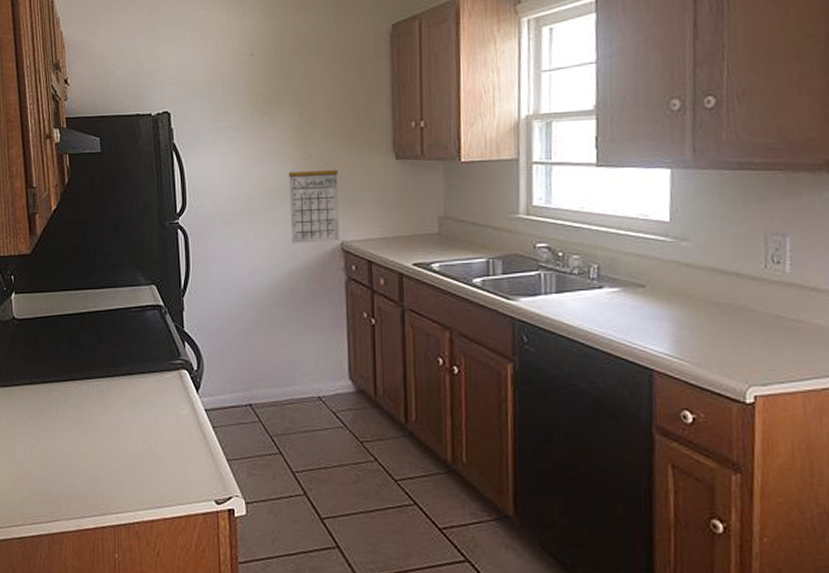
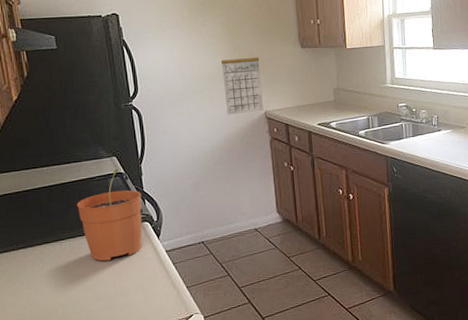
plant pot: none [108,299,181,411] -> present [76,168,143,261]

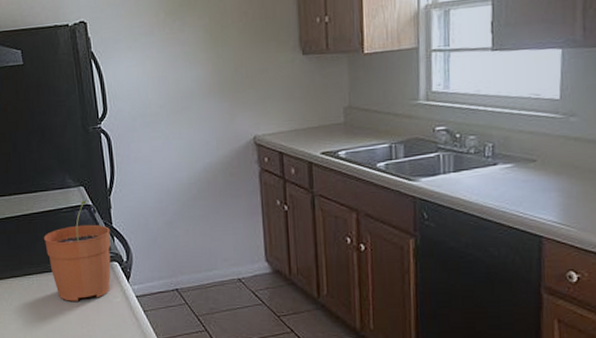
calendar: present [221,49,263,115] -> none [202,59,252,140]

